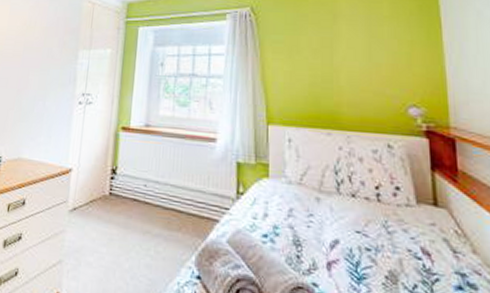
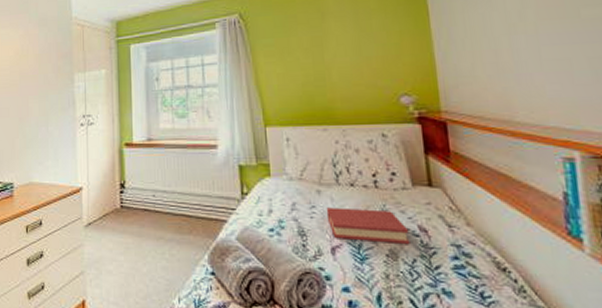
hardback book: none [324,217,412,268] -> present [326,207,410,245]

